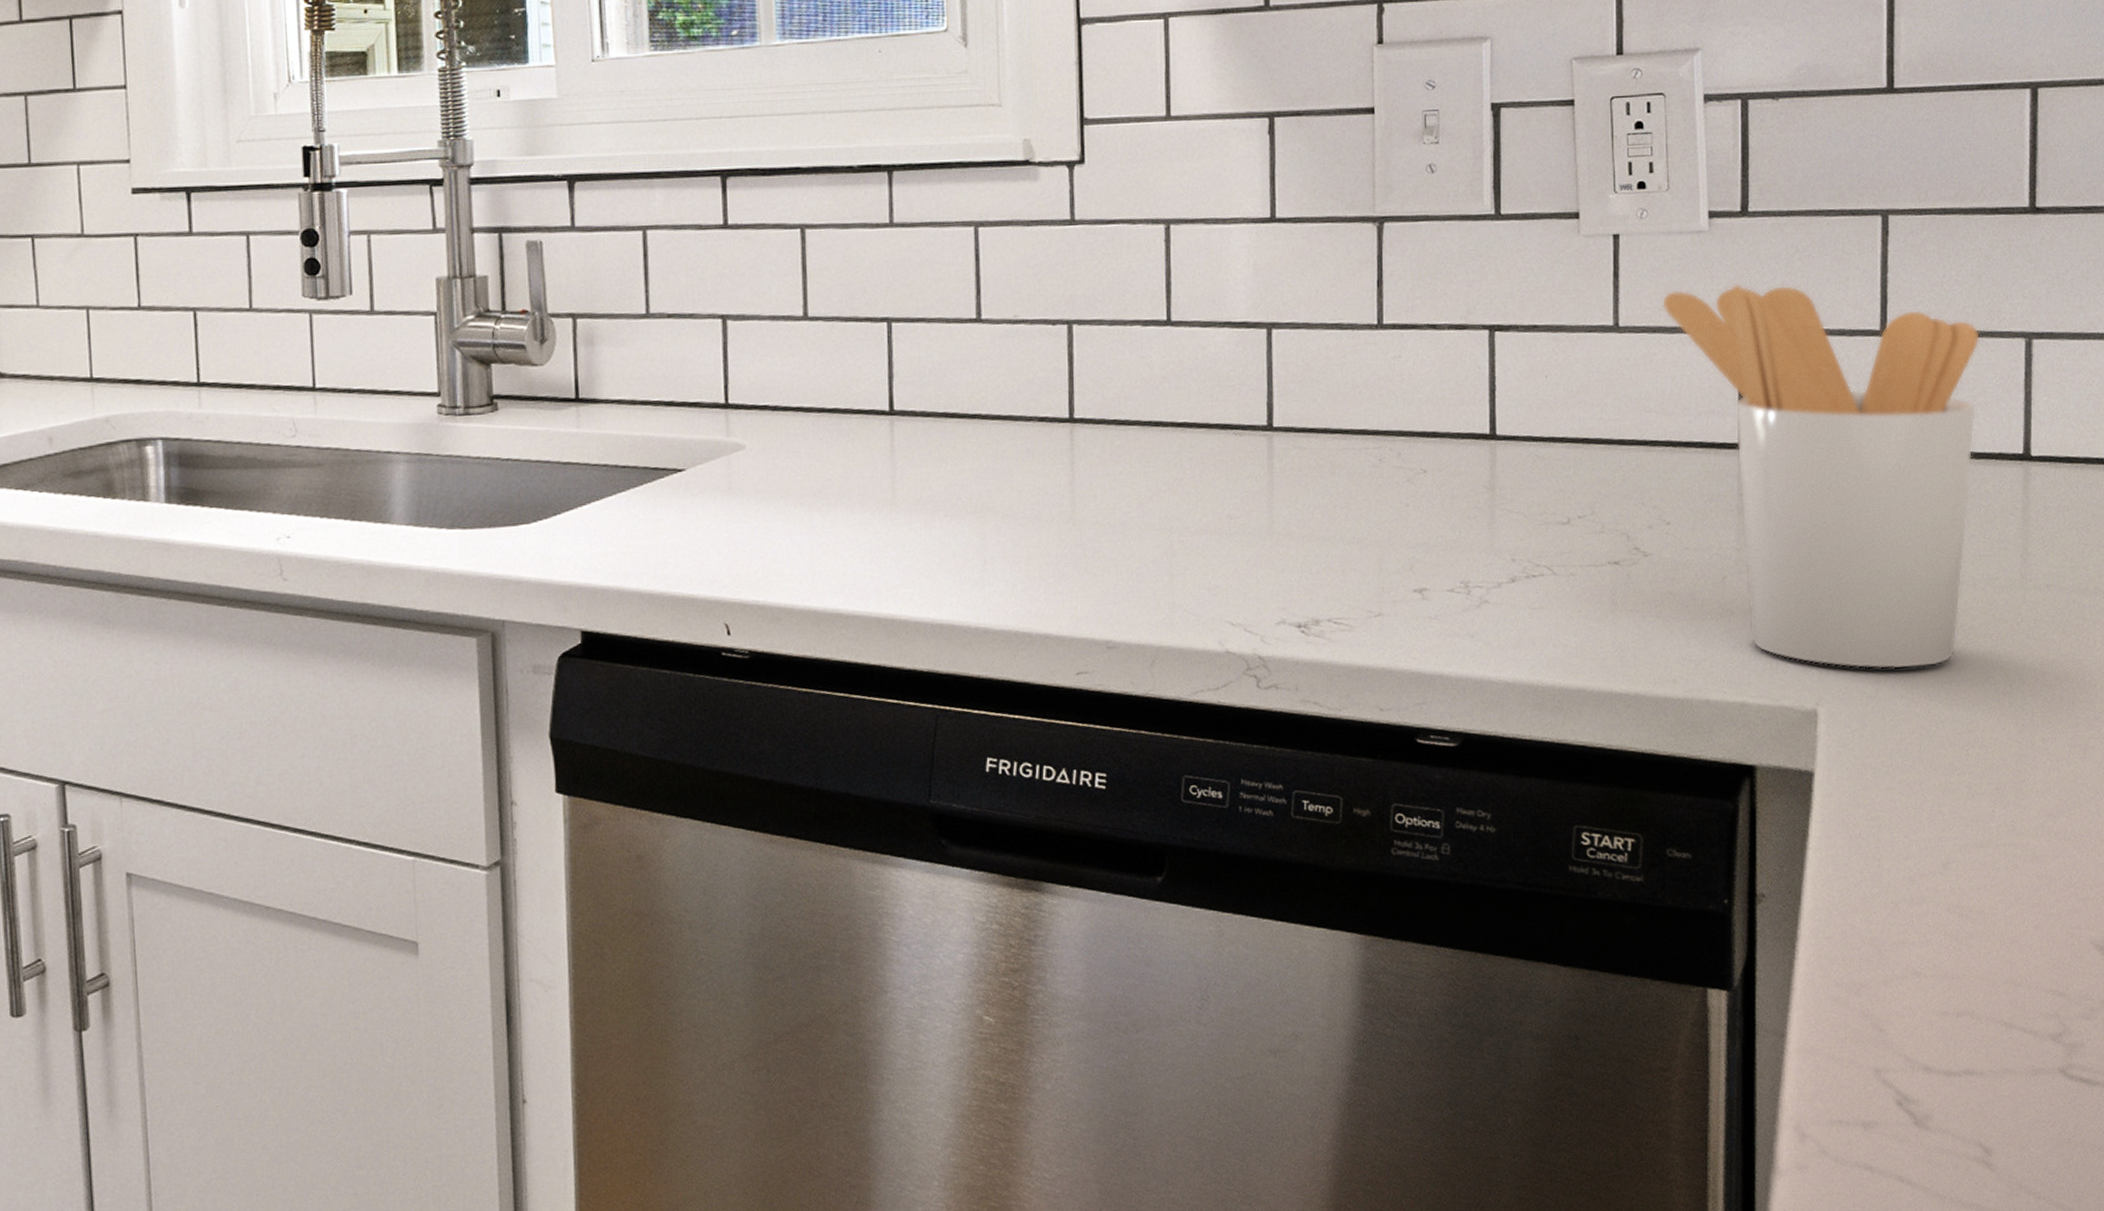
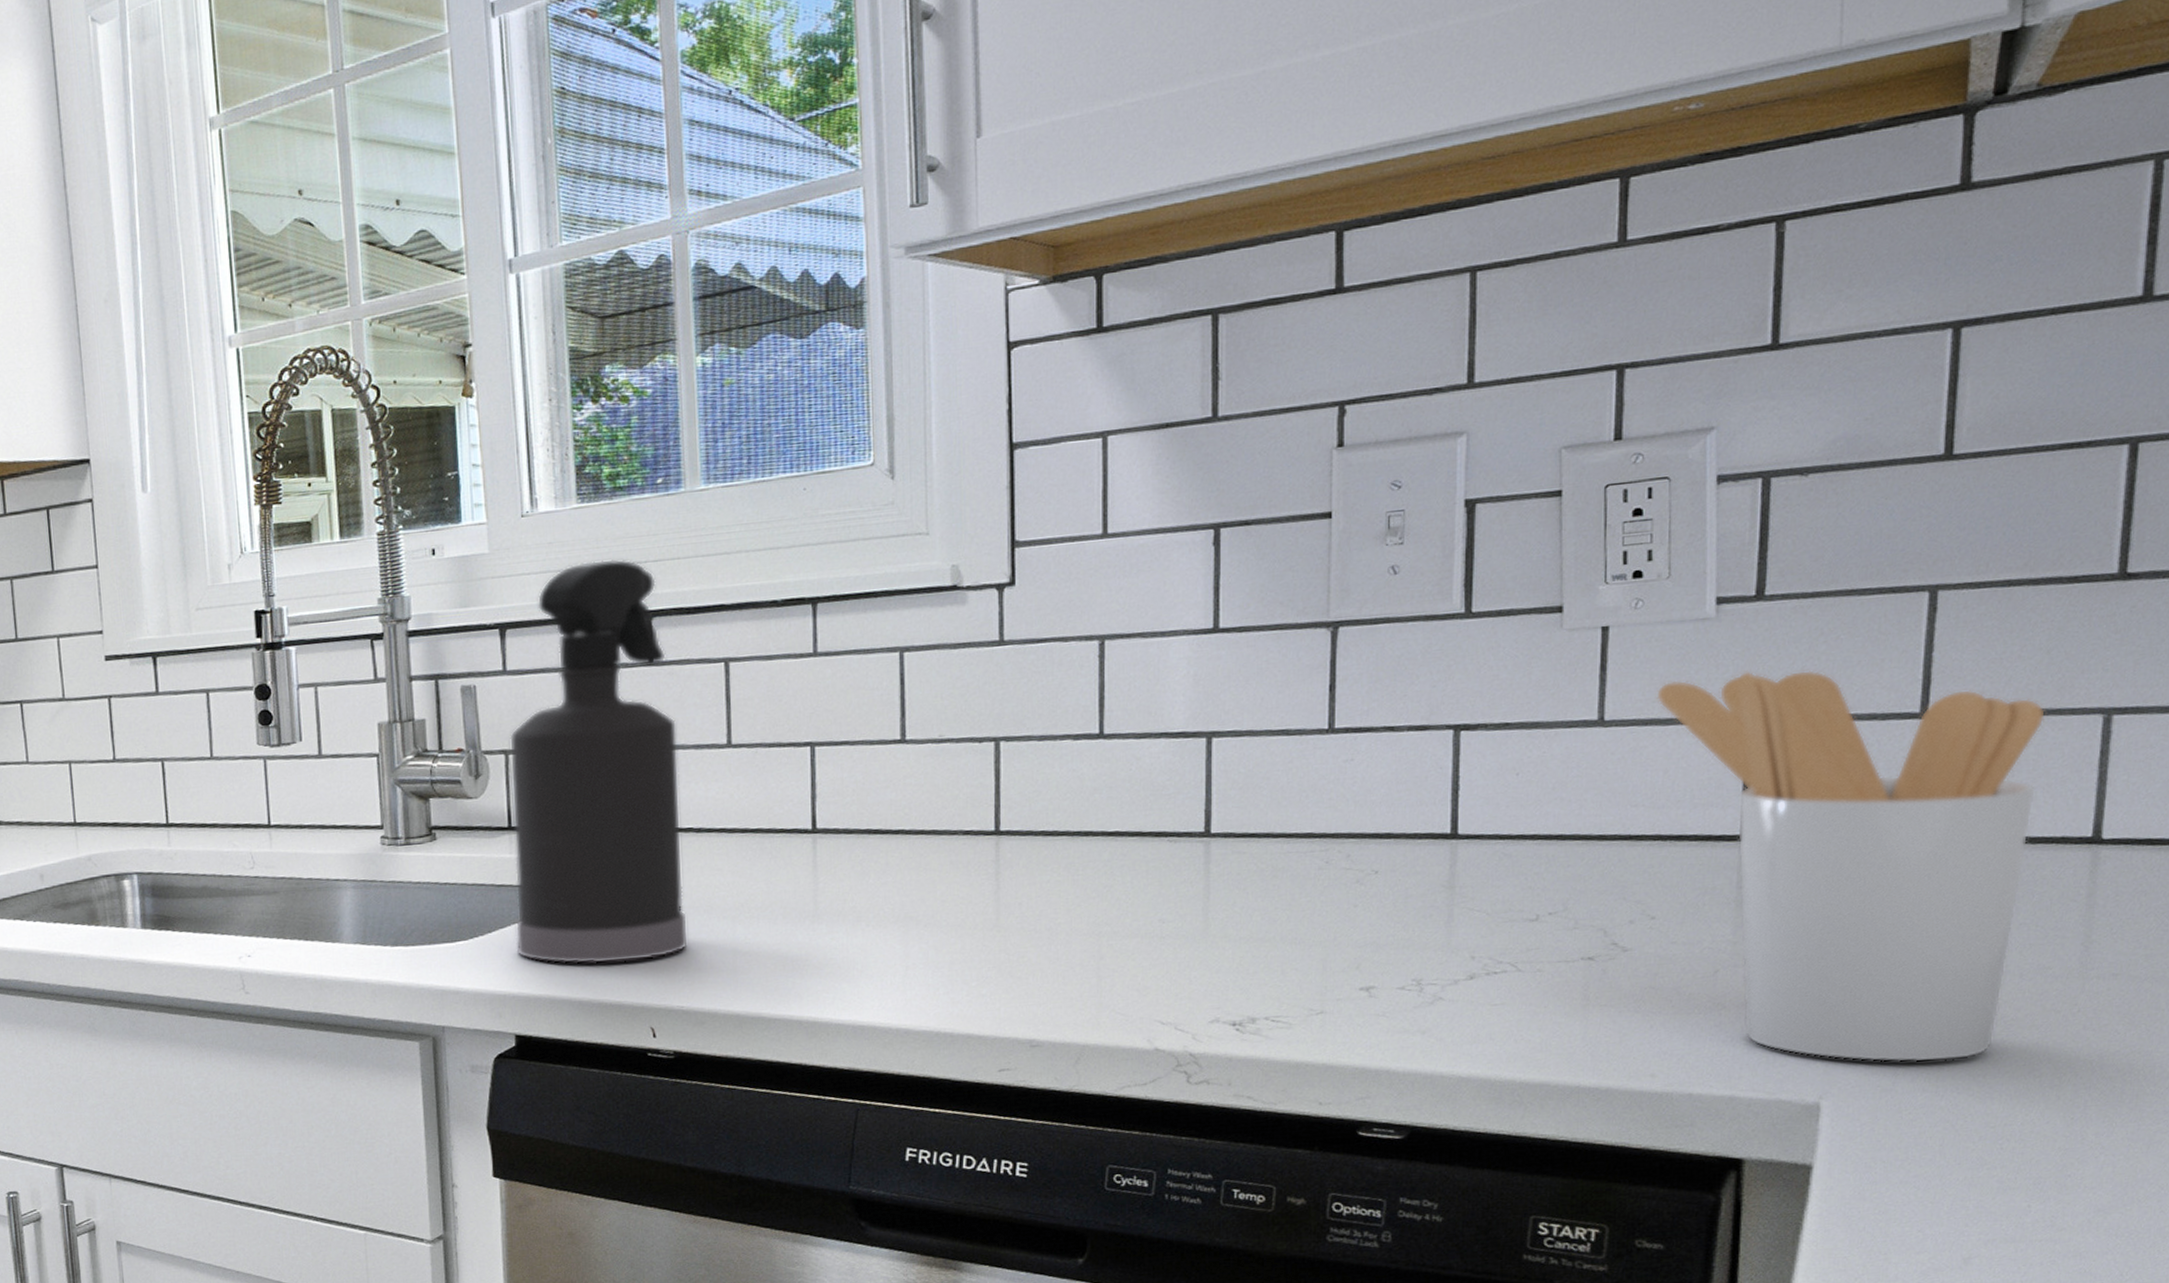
spray bottle: none [578,112,765,553] -> present [510,559,689,965]

